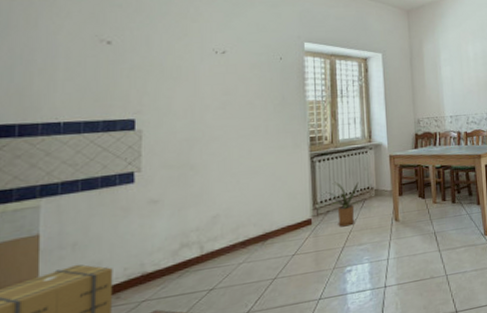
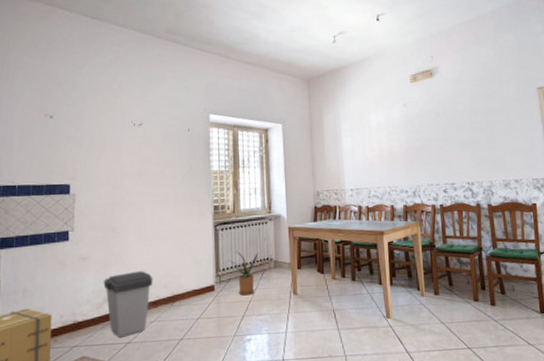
trash can: none [180,210,241,285] -> present [103,271,153,338]

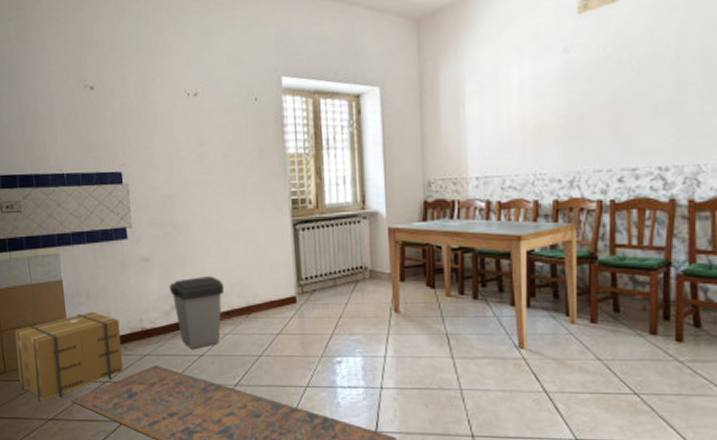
house plant: present [229,250,262,296] -> none [313,256,355,311]

